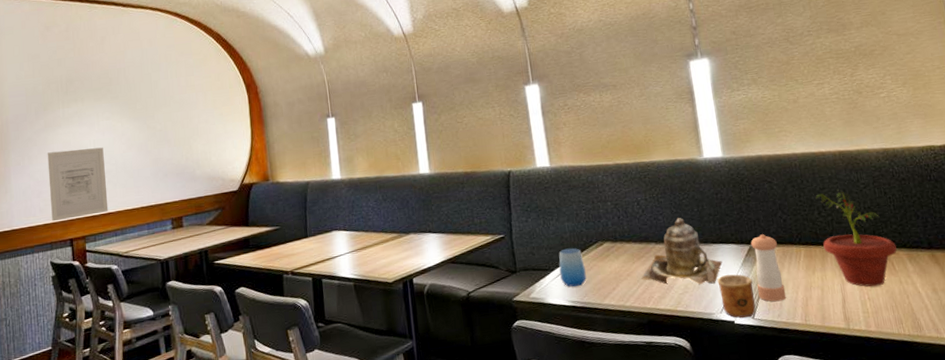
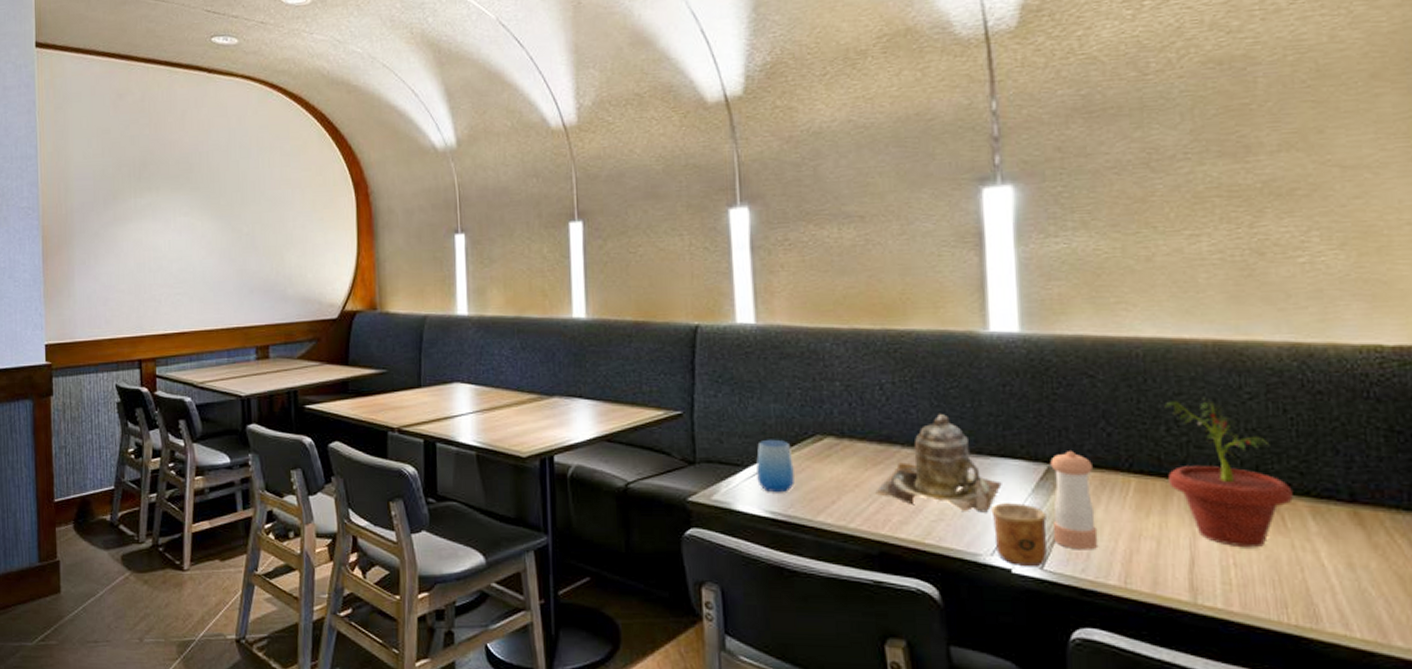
wall art: present [47,147,109,222] -> none [115,250,183,337]

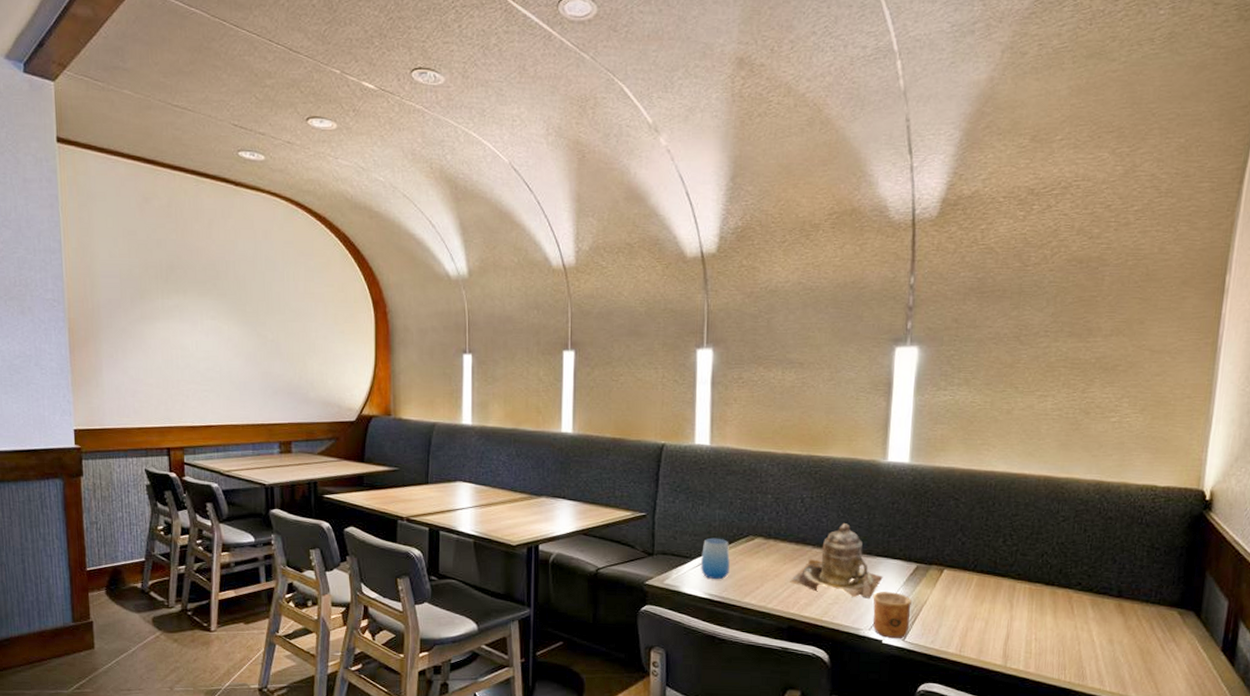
pepper shaker: present [1050,451,1099,550] -> none [915,554,949,628]
potted plant: present [1164,397,1293,548] -> none [1000,518,1081,628]

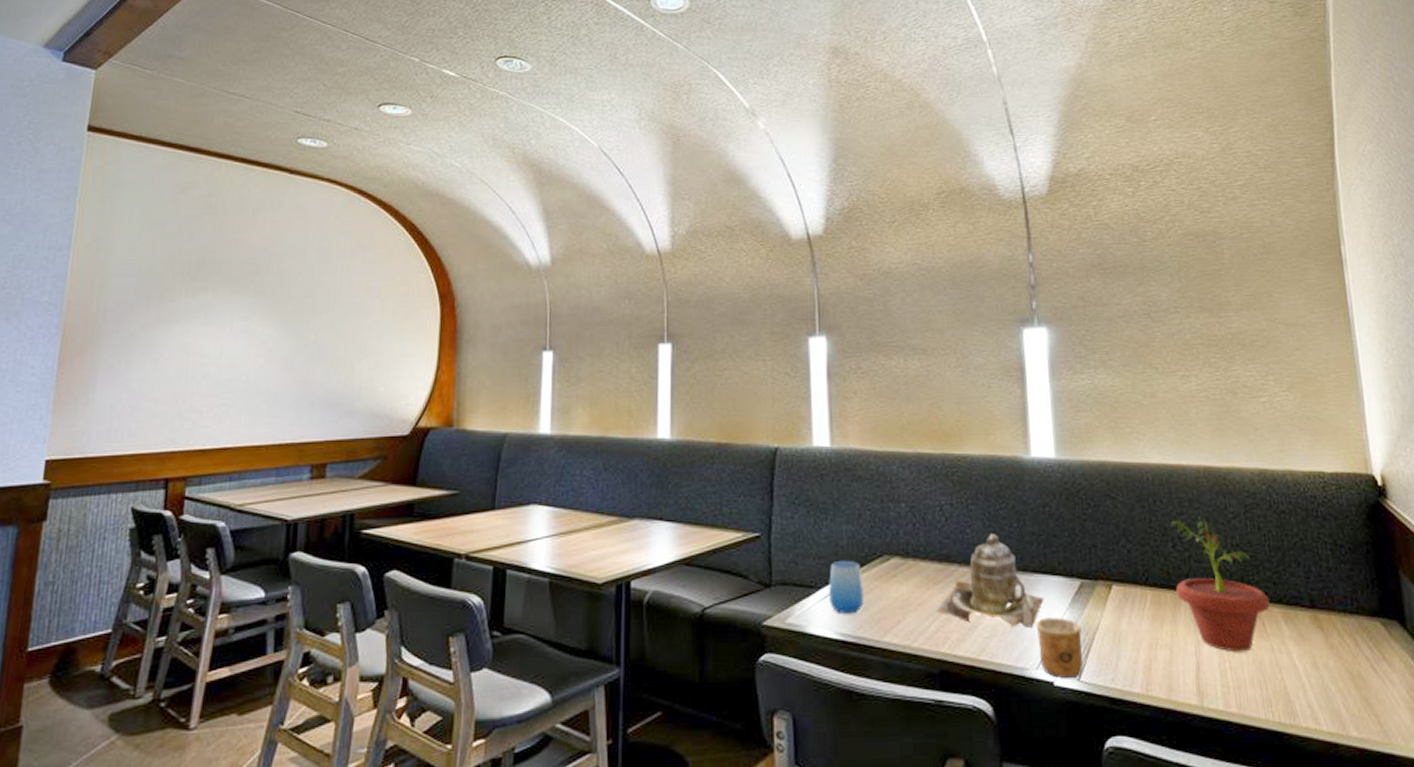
potted plant: none [1000,518,1081,628] -> present [1170,516,1270,653]

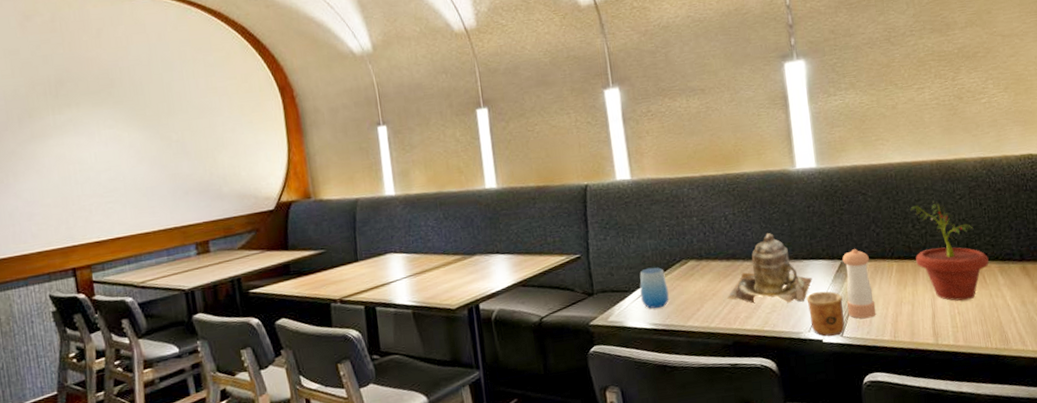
pepper shaker: none [1083,567,1124,661] -> present [842,249,877,319]

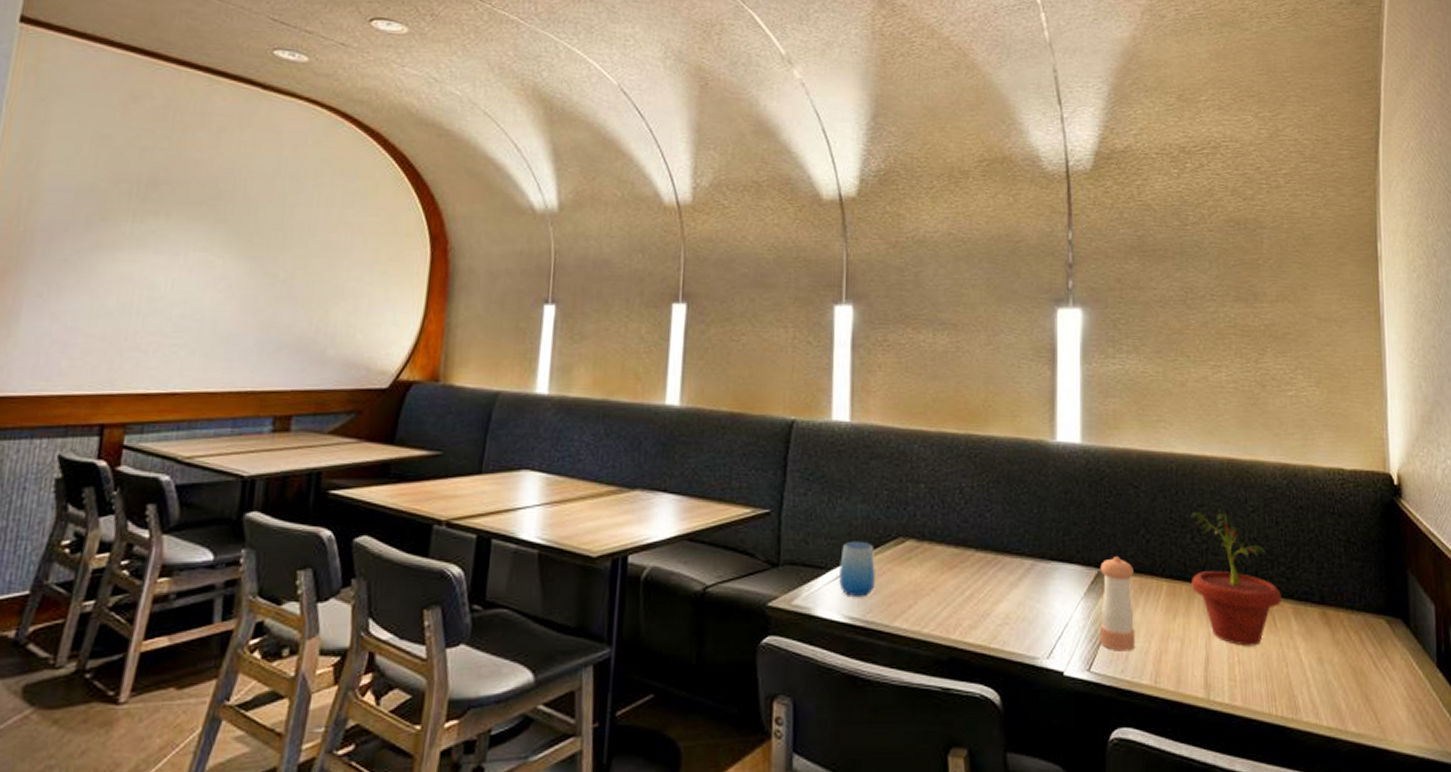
teapot: present [726,232,812,304] -> none [948,517,1060,616]
cup: present [806,291,845,337] -> none [1049,607,1095,669]

